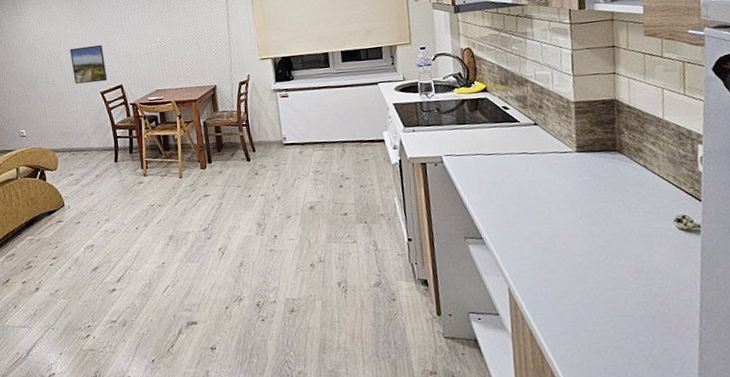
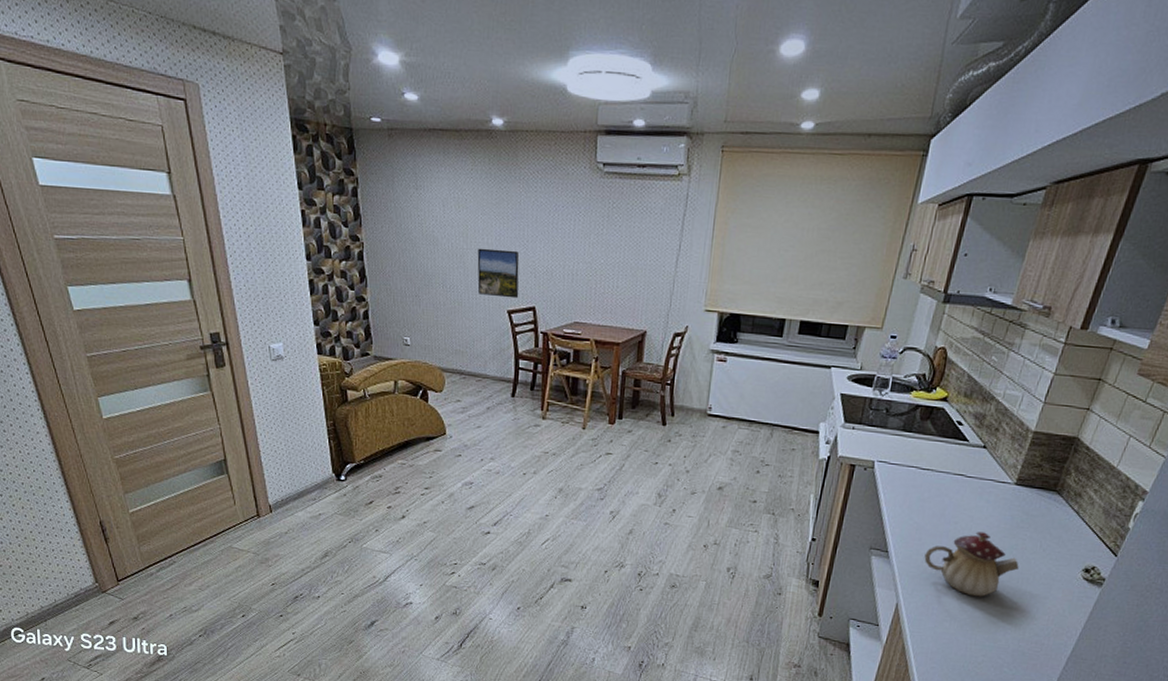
teapot: none [517,202,613,268] -> present [924,532,1019,597]

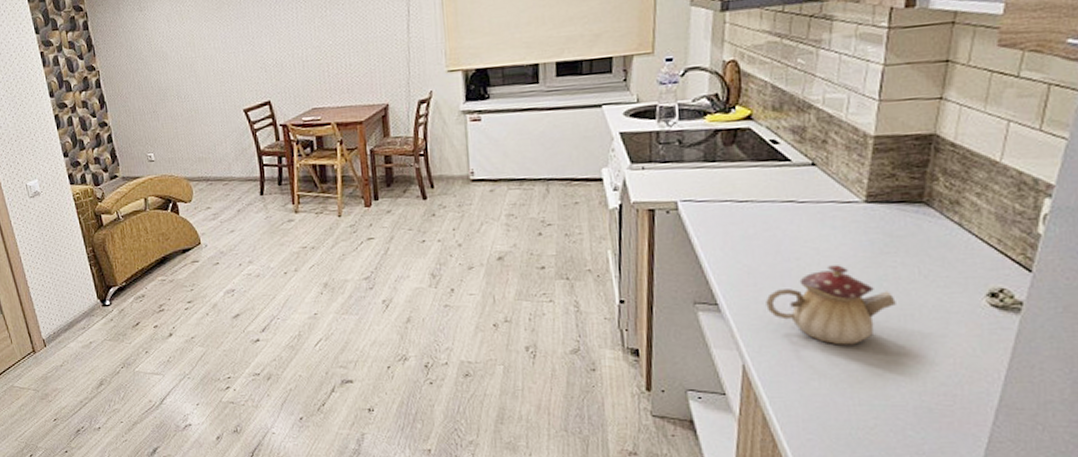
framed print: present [477,248,520,299] -> none [206,49,253,99]

